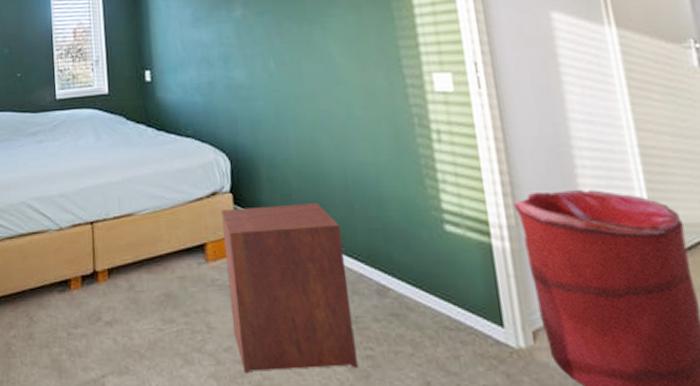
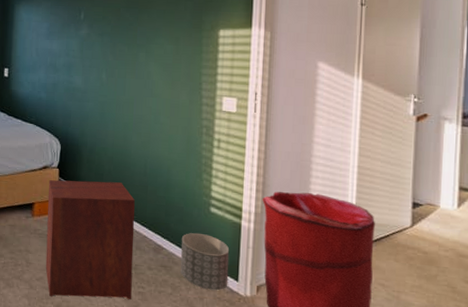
planter: none [412,262,491,344] -> present [180,232,230,291]

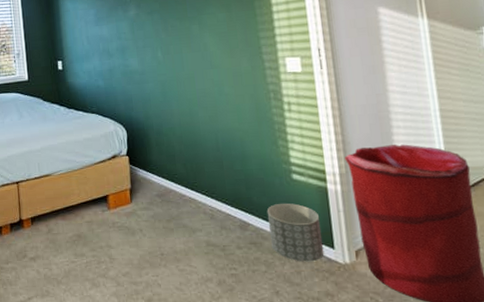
nightstand: present [45,180,135,299] -> none [119,161,225,291]

